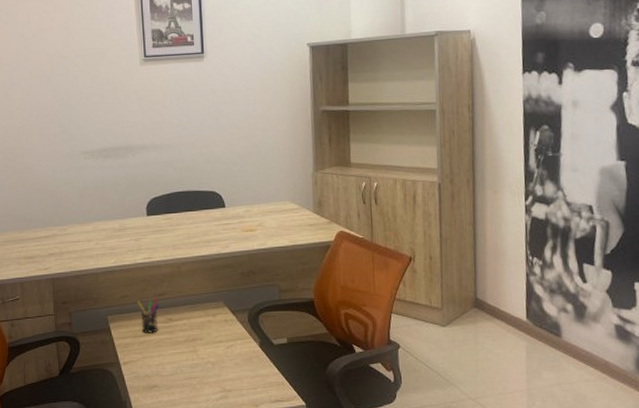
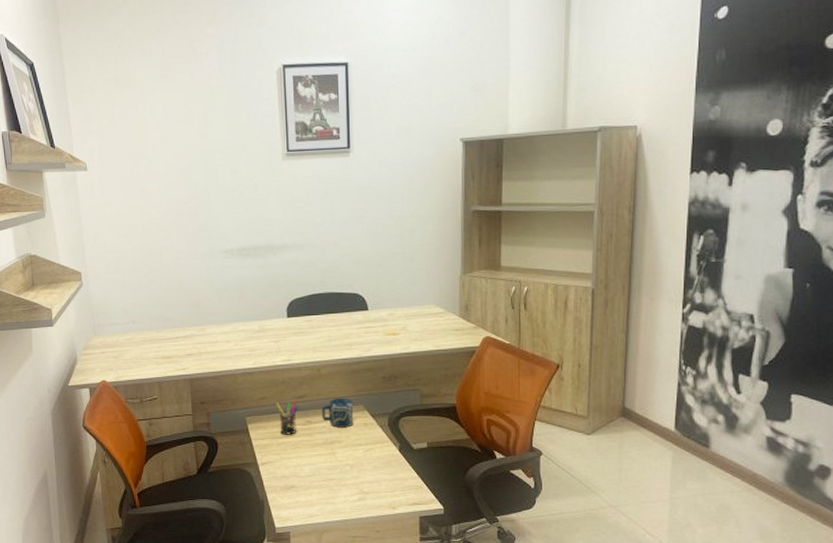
cup: none [183,294,214,325] -> present [322,397,353,428]

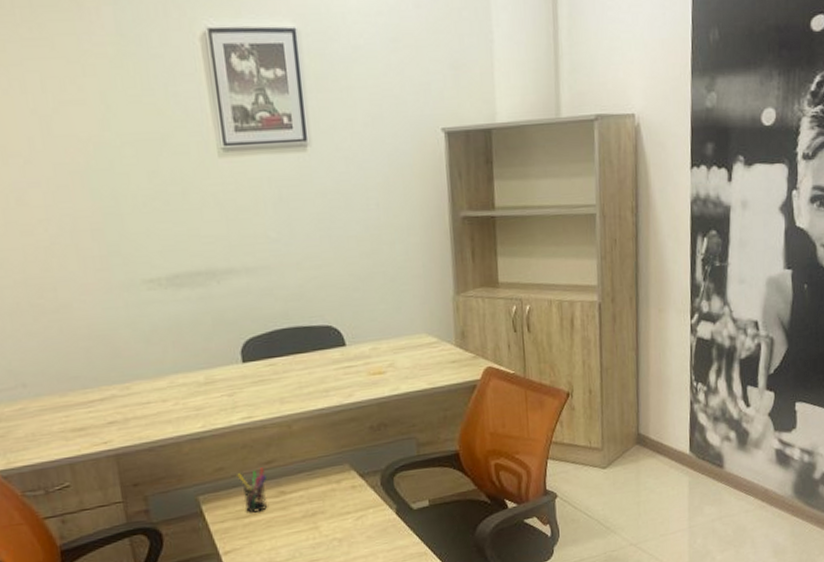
cup: present [322,397,353,428] -> none [297,457,338,496]

